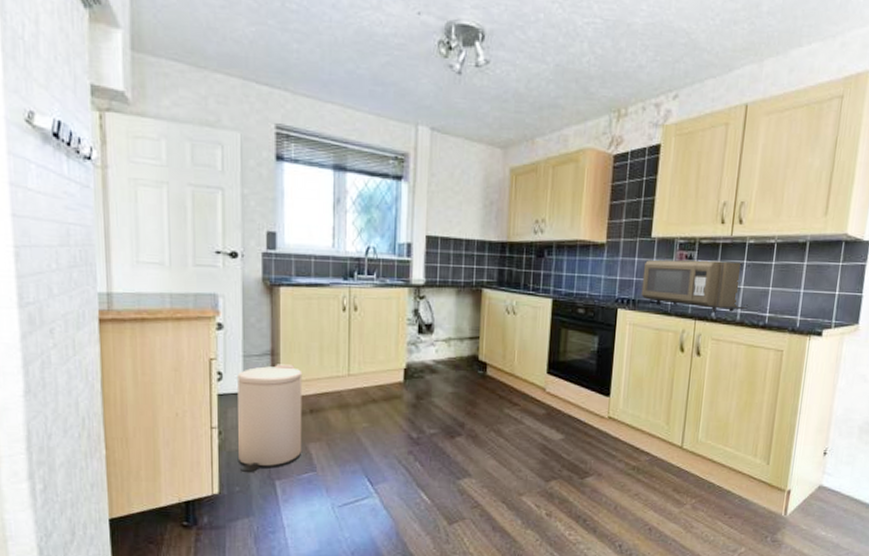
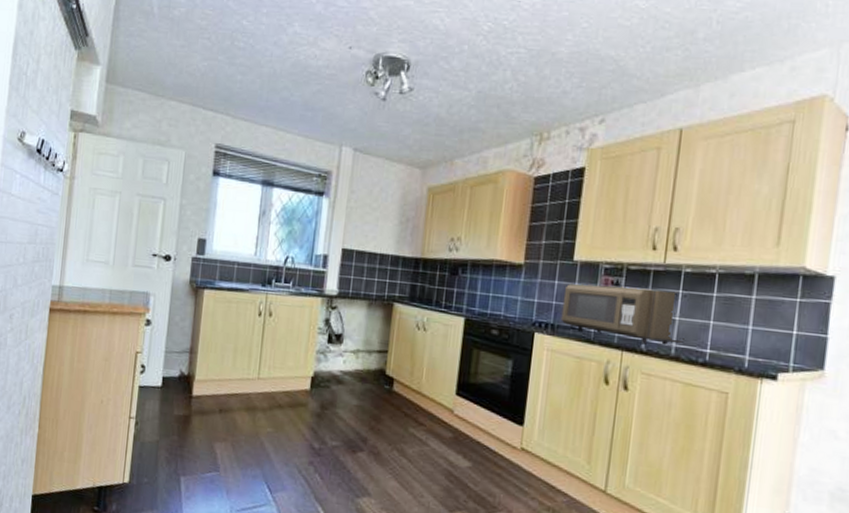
pedal bin: present [237,364,303,473] -> none [149,362,216,466]

